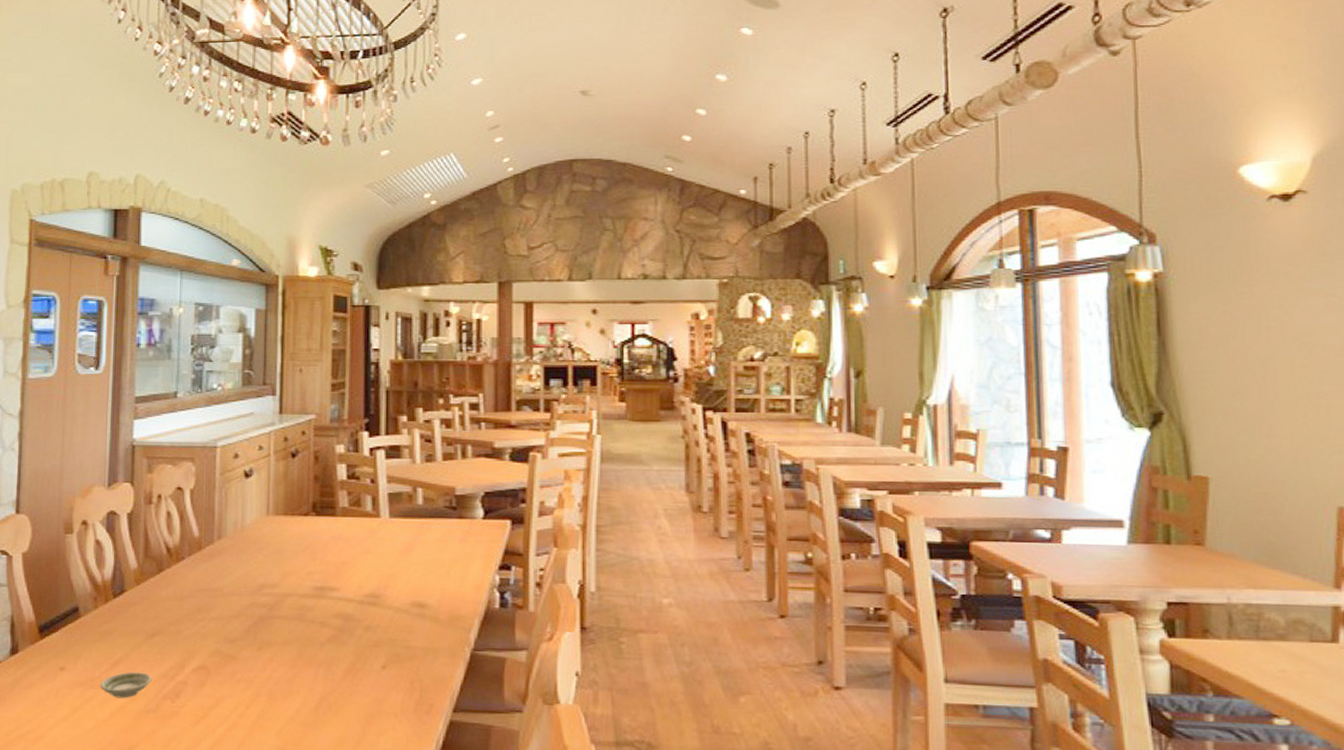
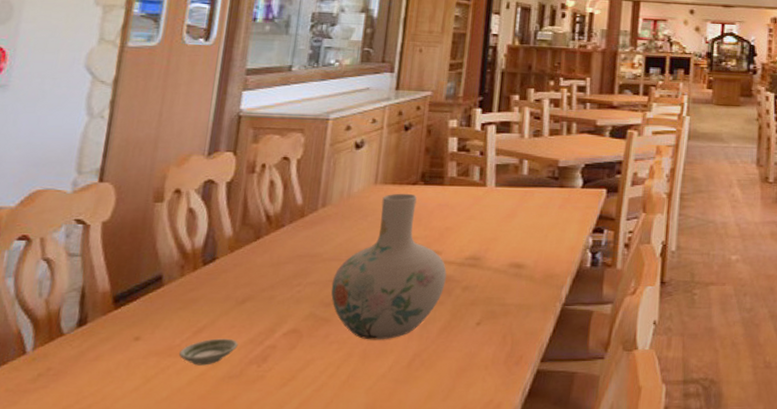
vase: none [233,525,346,681] -> present [331,193,447,340]

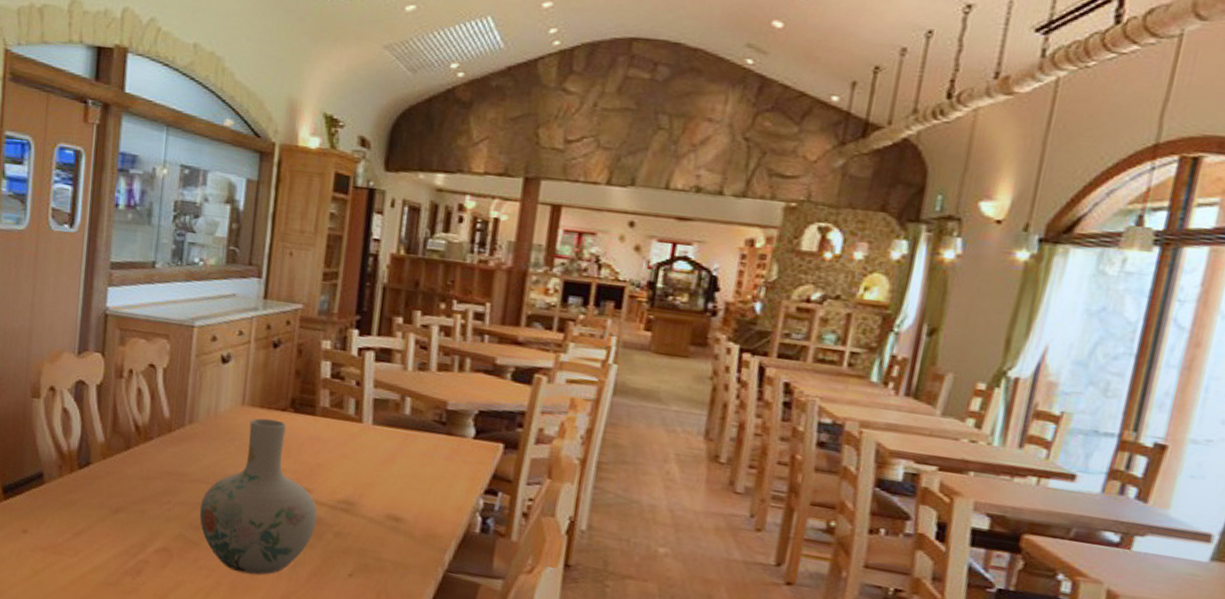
saucer: present [179,338,238,366] -> none [62,543,114,569]

